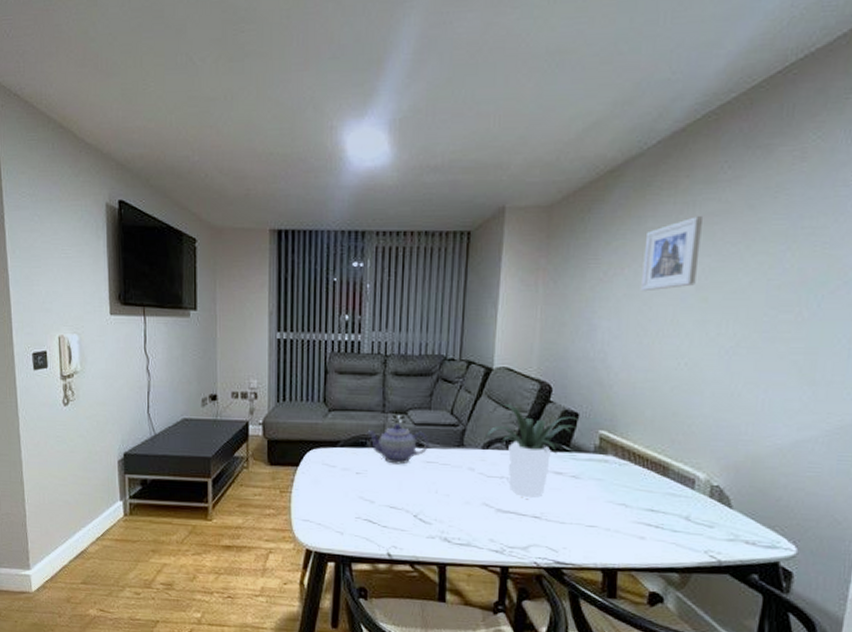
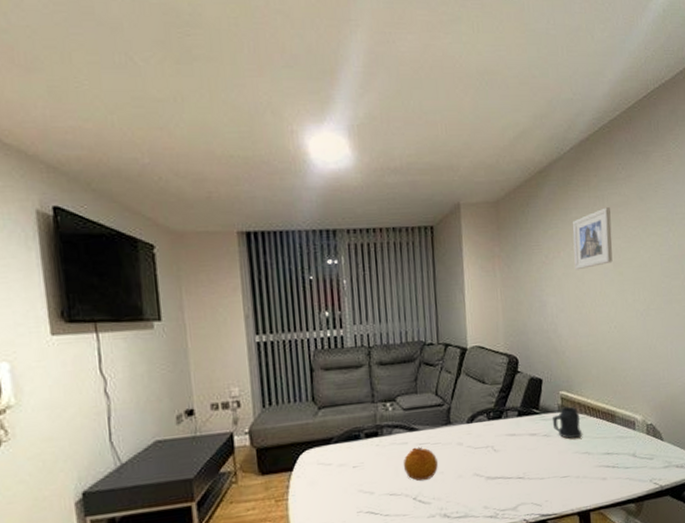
teapot: present [367,424,429,465] -> none [359,412,420,452]
fruit: none [407,464,444,500] -> present [403,447,438,481]
potted plant: present [484,404,582,499] -> none [467,379,547,463]
mug: none [585,448,622,487] -> present [553,406,583,439]

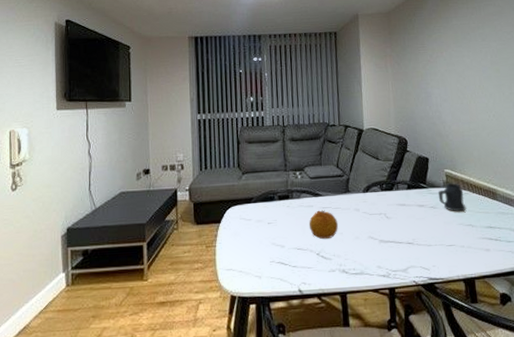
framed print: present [572,207,613,271] -> none [453,16,490,68]

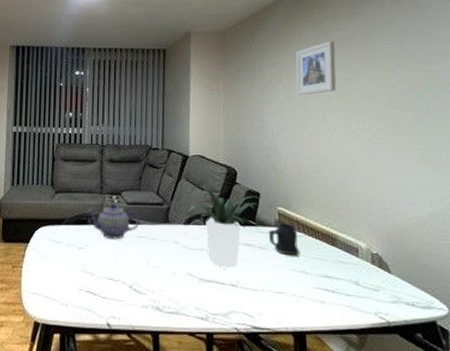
teapot: none [274,179,323,213] -> present [88,204,140,240]
fruit: present [309,210,338,240] -> none [122,239,154,272]
potted plant: none [363,156,433,229] -> present [185,186,264,269]
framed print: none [453,16,490,68] -> present [295,41,336,96]

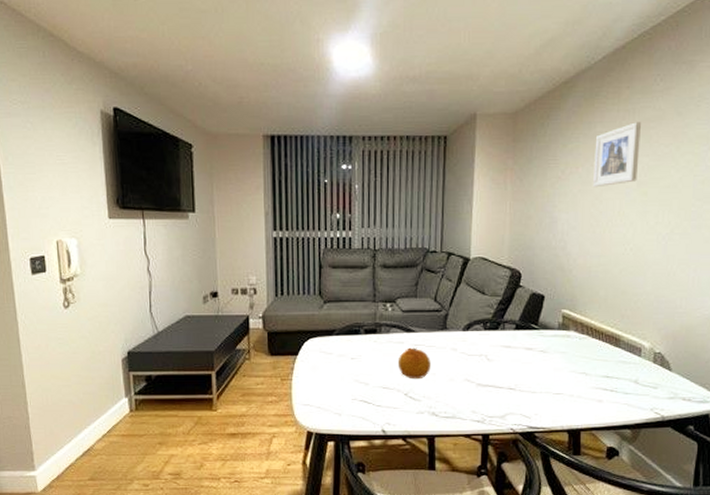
teapot: present [88,204,140,240] -> none [360,312,416,349]
fruit: none [122,239,154,272] -> present [397,347,431,380]
potted plant: present [185,186,264,269] -> none [464,290,548,373]
mug: present [269,223,300,256] -> none [551,325,582,358]

